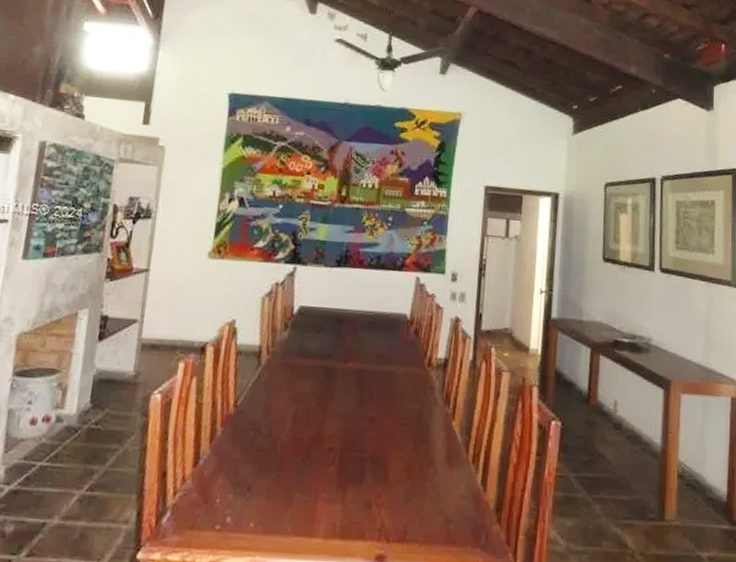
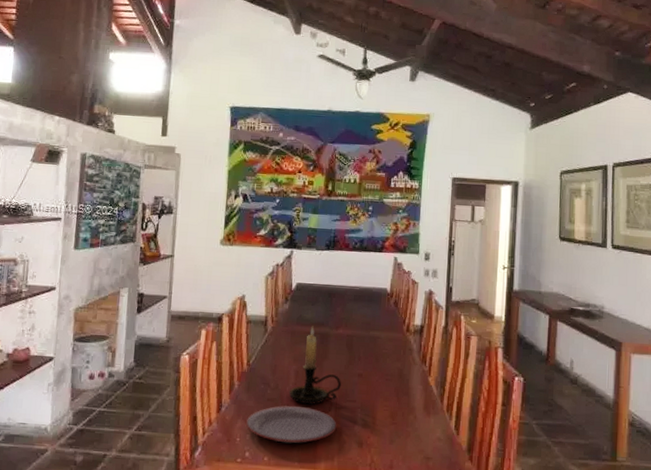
plate: none [229,457,341,505] -> present [246,405,337,444]
candle holder: none [284,358,349,456] -> present [289,326,342,404]

